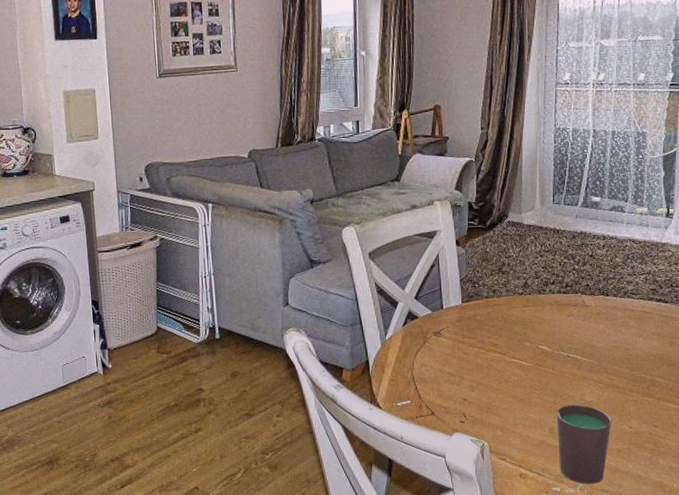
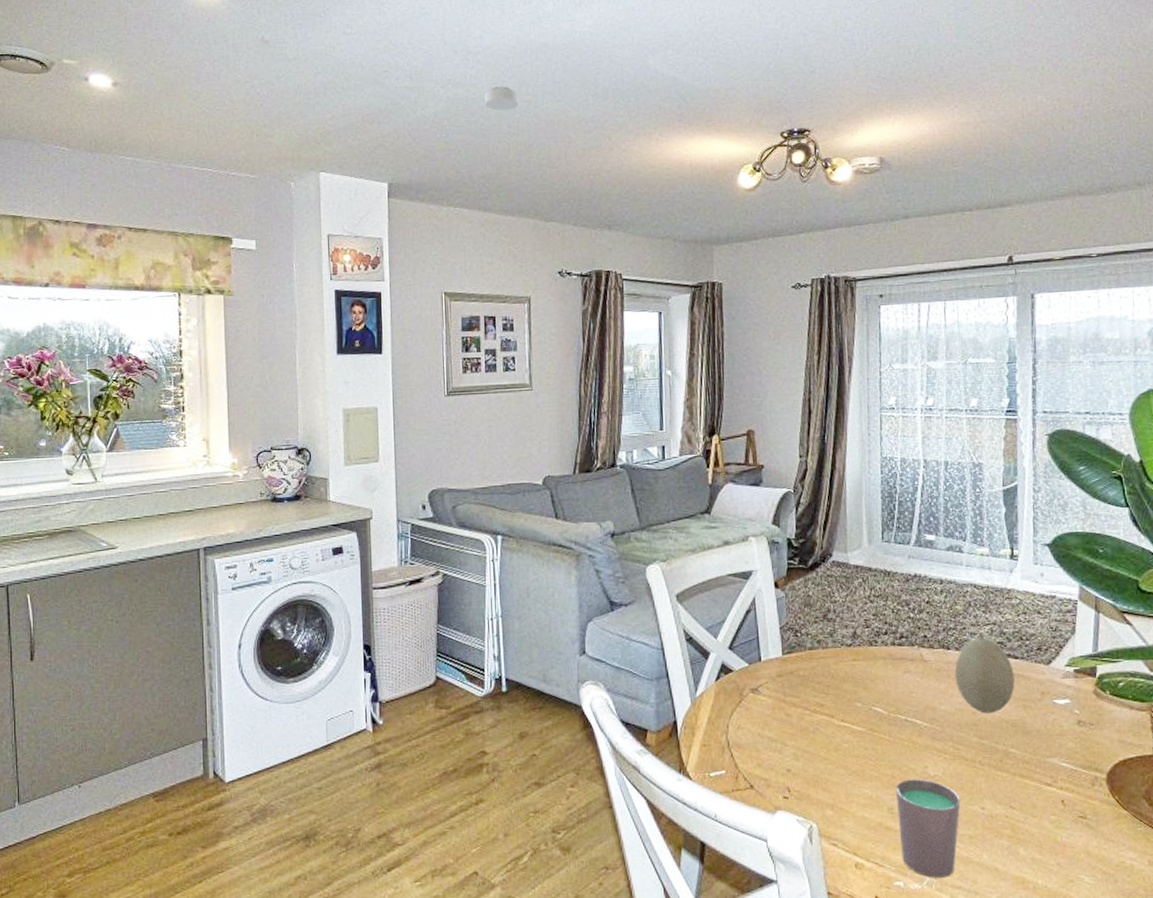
decorative egg: none [612,285,664,350] -> present [955,637,1015,714]

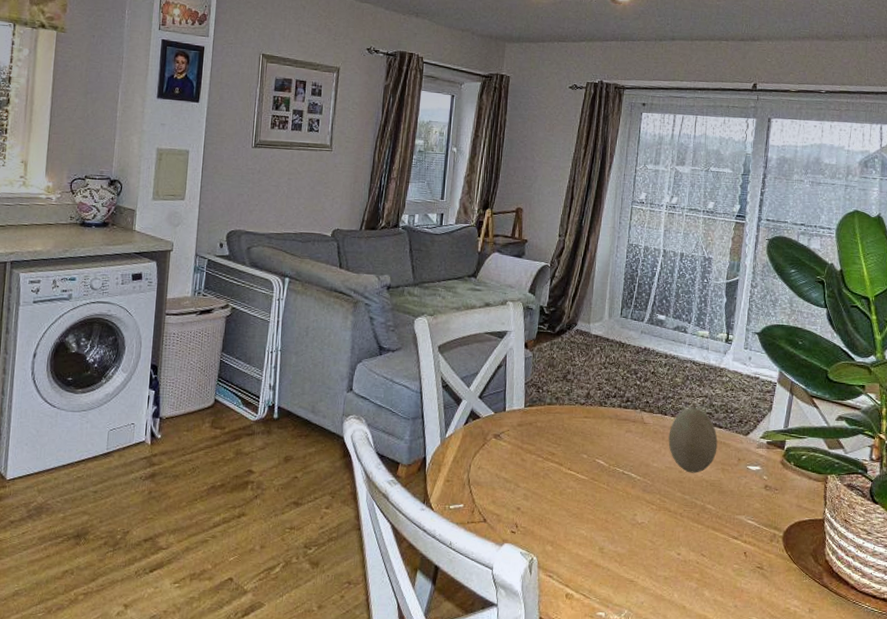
cup: present [896,779,961,878] -> none [606,524,661,611]

